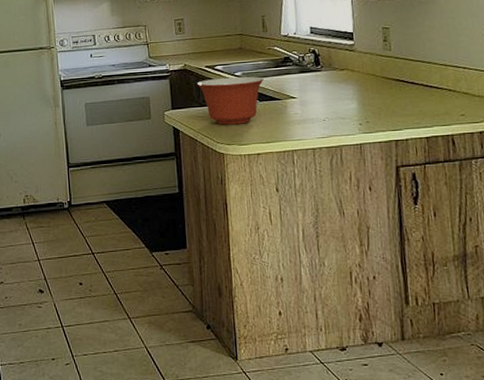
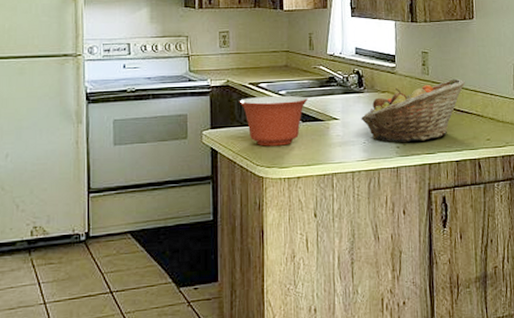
fruit basket: none [319,53,434,119] -> present [361,78,466,142]

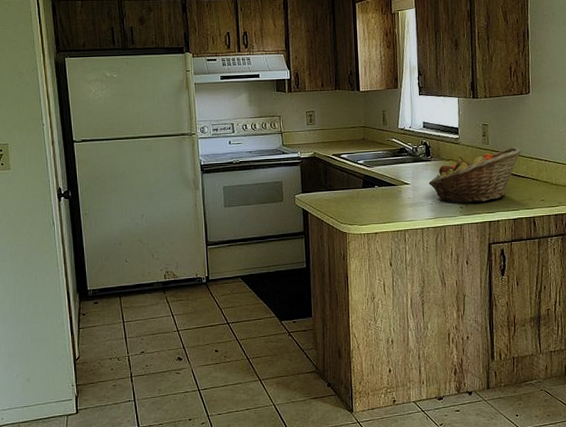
mixing bowl: present [239,95,308,146] -> none [324,164,383,207]

